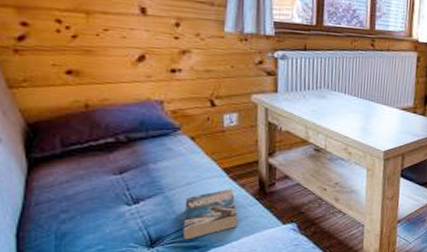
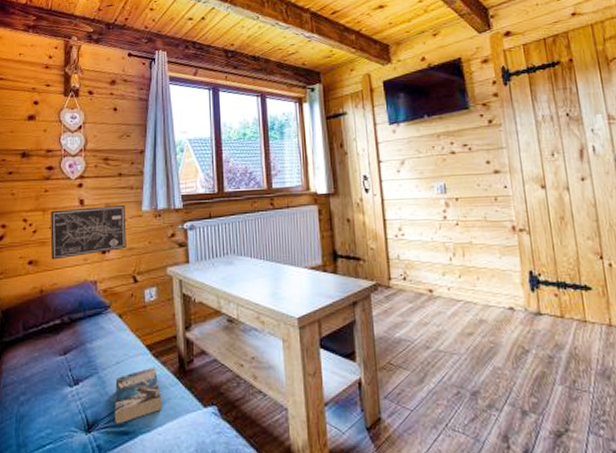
wall art: none [97,14,204,73] -> present [50,204,126,260]

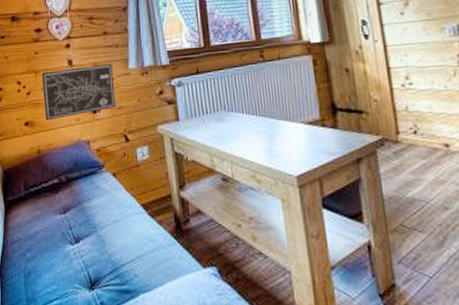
book: present [114,366,162,425] -> none [114,226,161,283]

